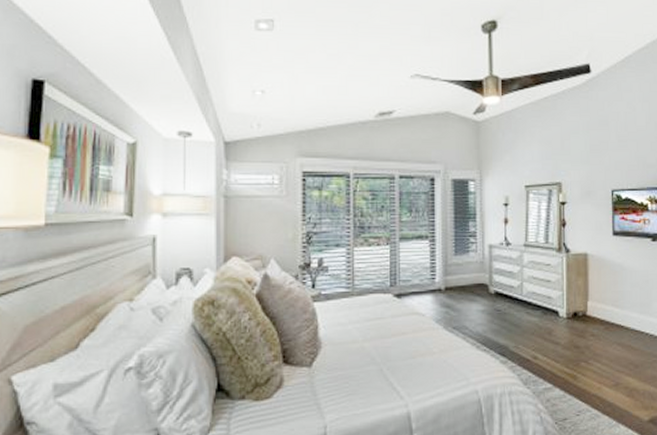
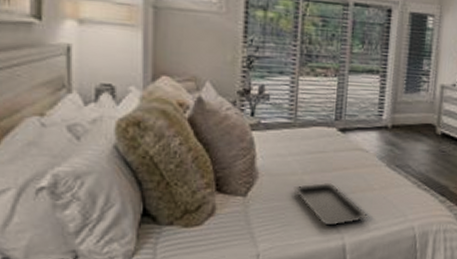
serving tray: none [355,348,431,393] -> present [293,182,369,226]

